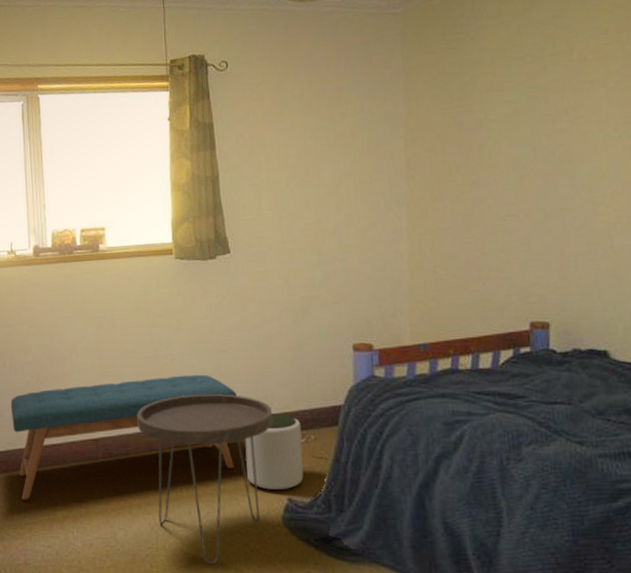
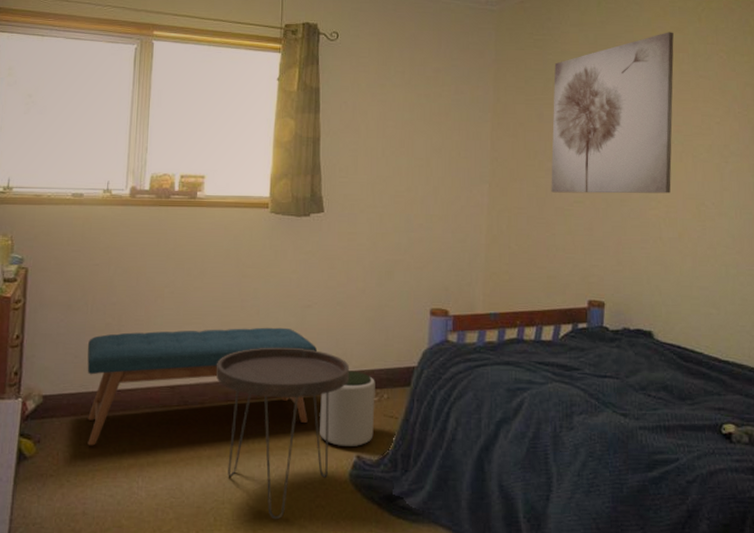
wall art: none [472,9,621,208] -> present [551,32,674,194]

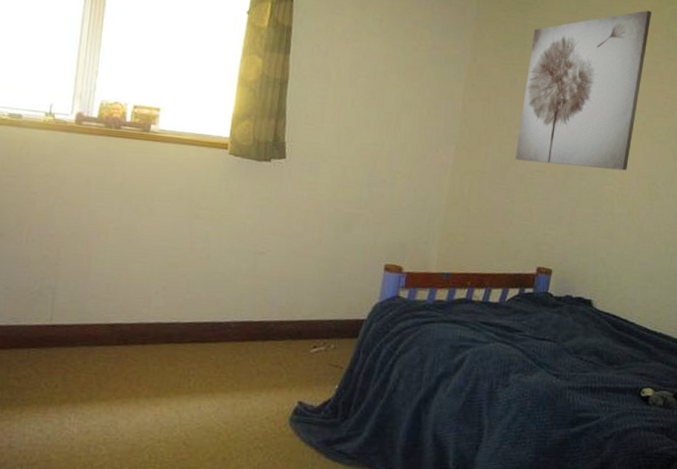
bench: present [87,327,318,446] -> none [17,266,268,380]
side table: present [216,347,350,520] -> none [160,291,299,459]
plant pot: present [320,371,375,448] -> none [263,319,324,394]

